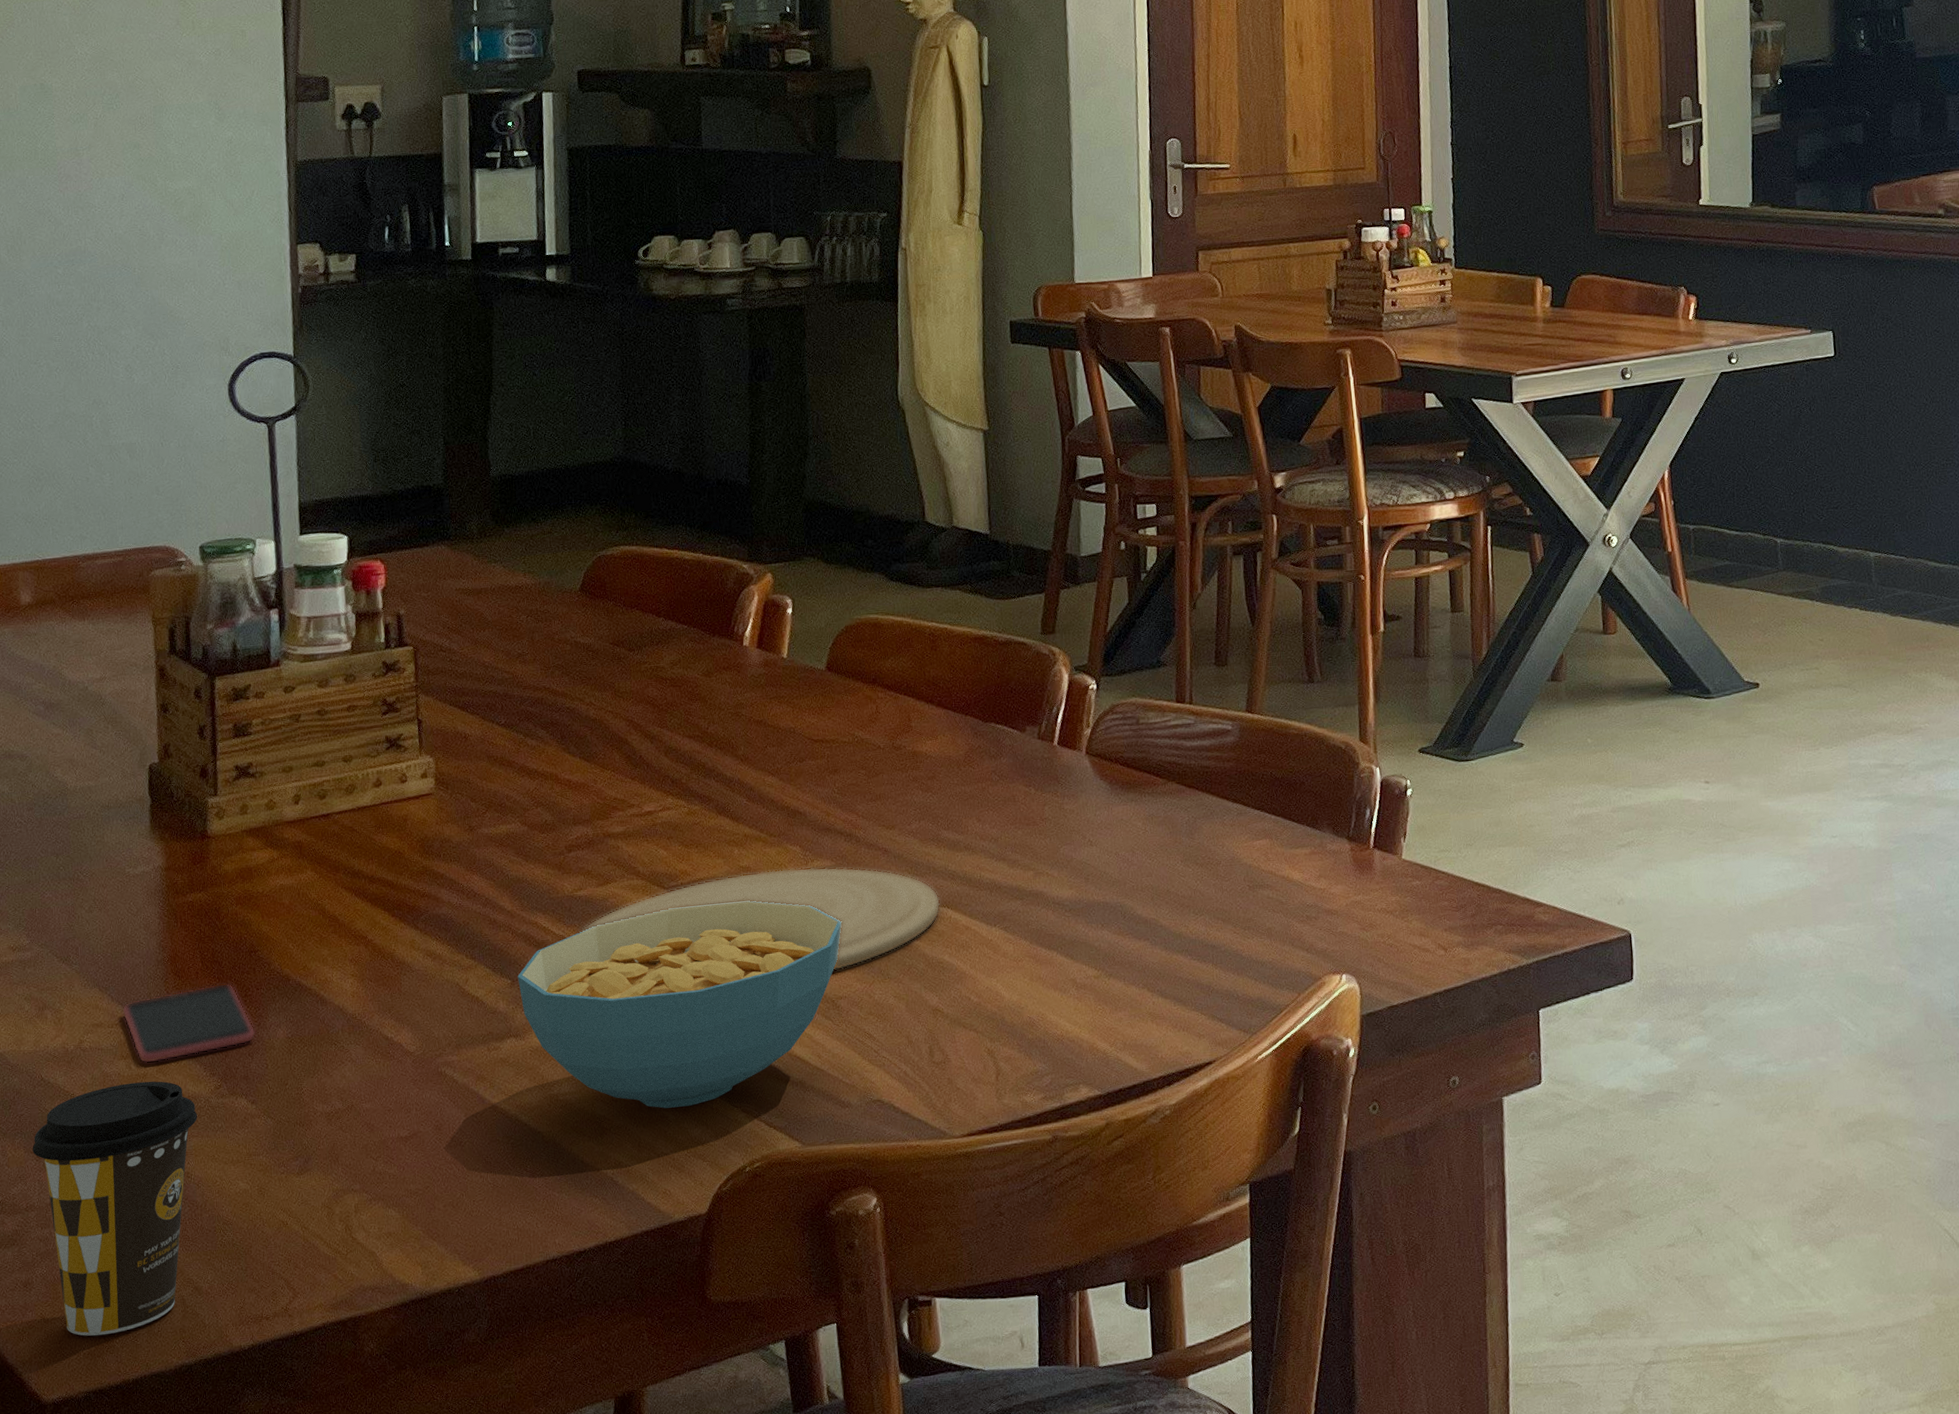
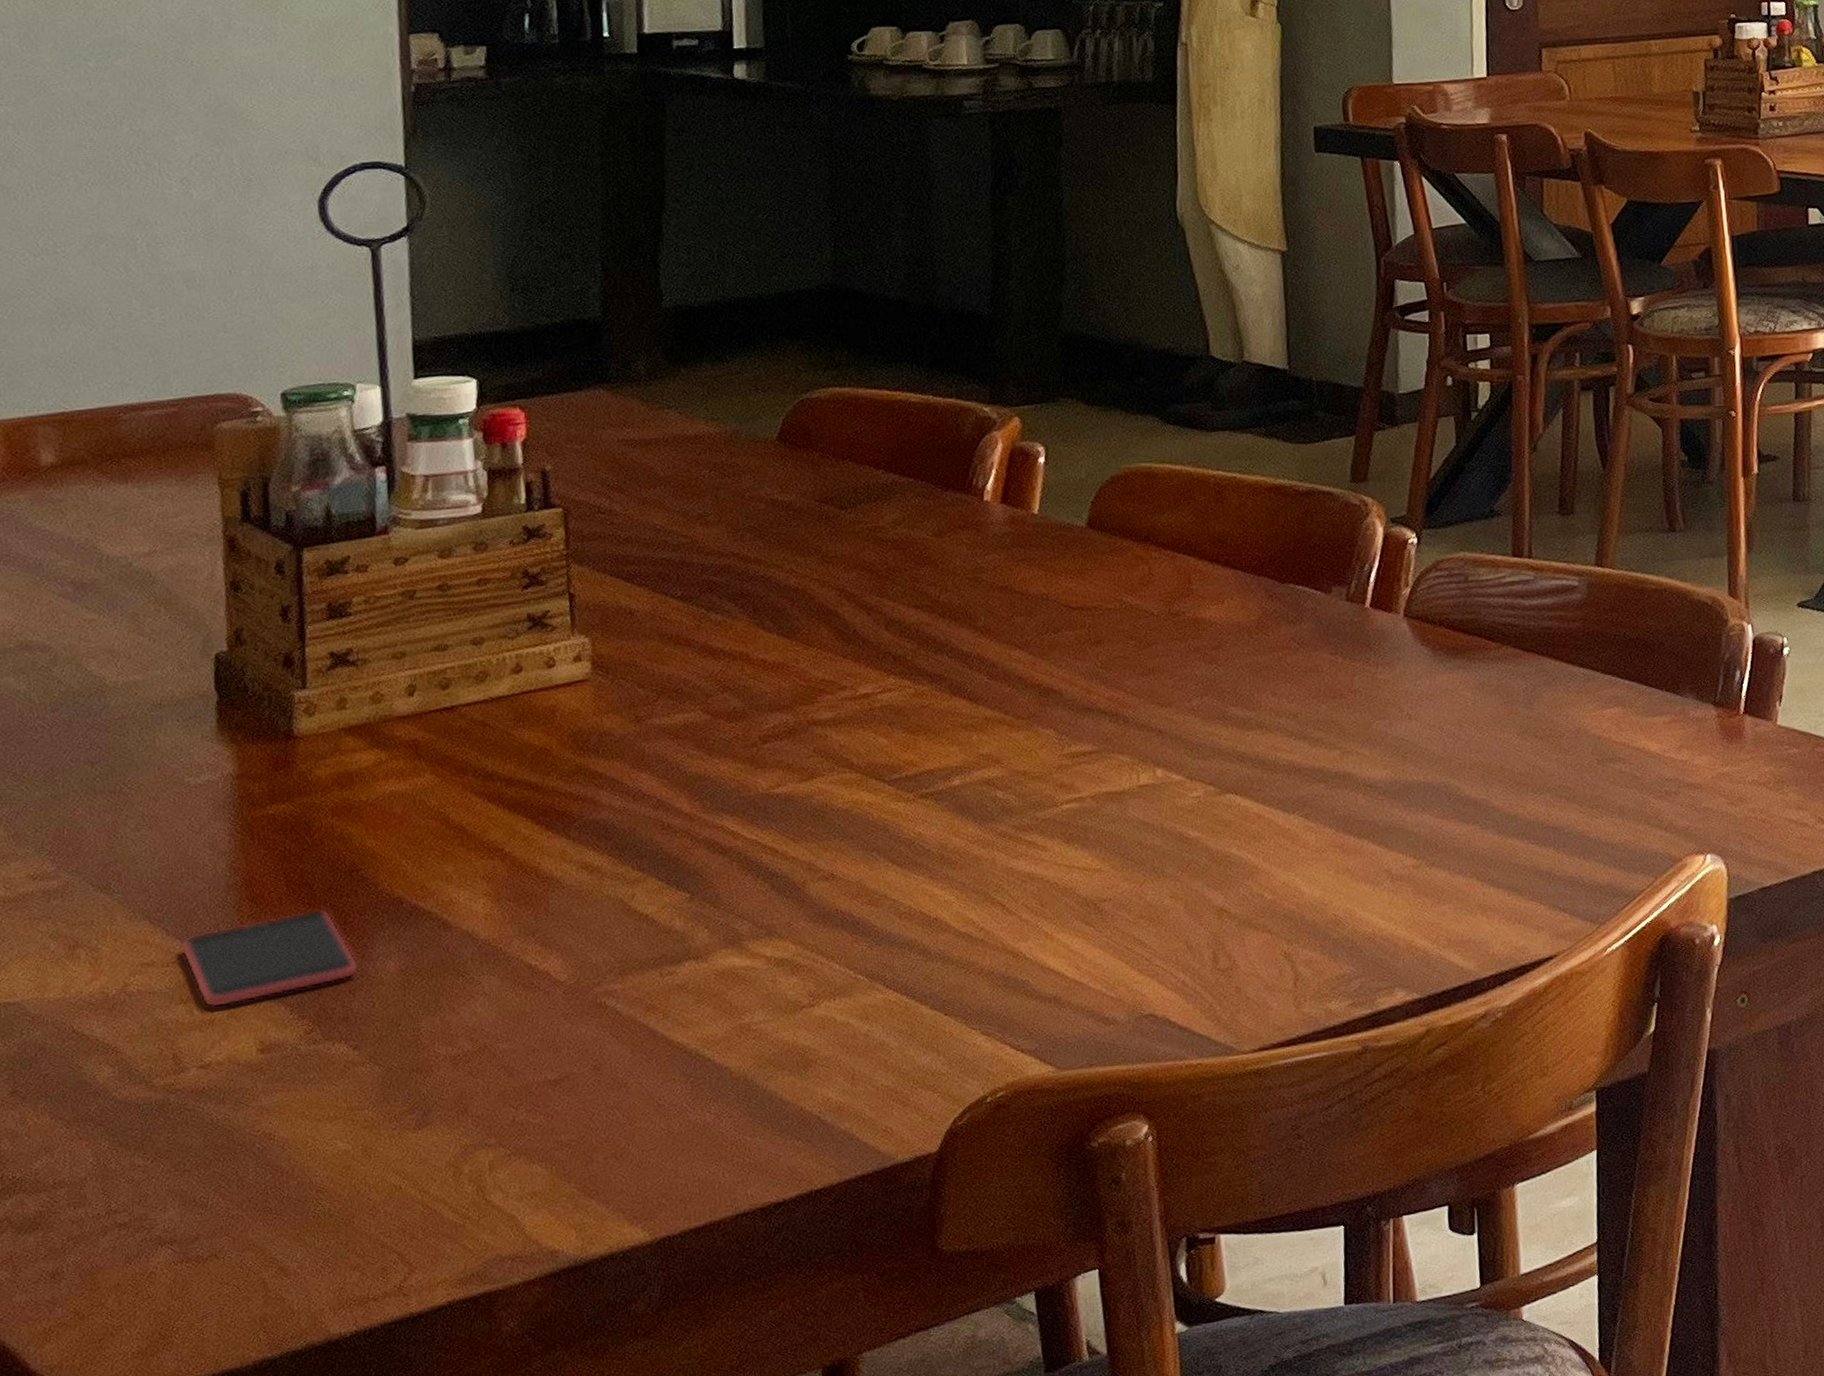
coffee cup: present [32,1081,197,1336] -> none [61,1027,282,1332]
cereal bowl: present [517,900,842,1109] -> none [698,793,1107,1035]
plate: present [579,866,941,971] -> none [777,751,1228,870]

